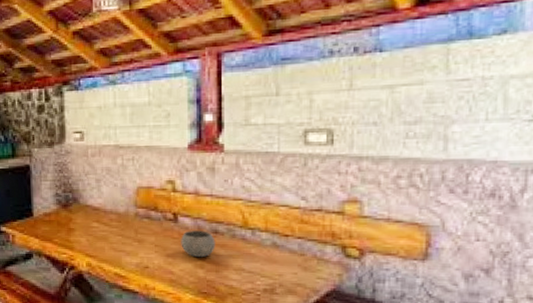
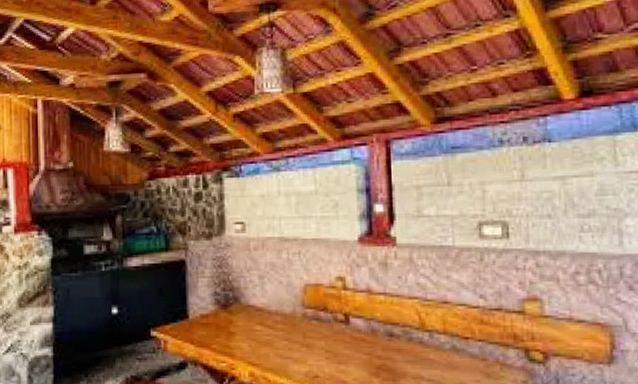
bowl: present [181,230,215,258] -> none [353,333,391,365]

